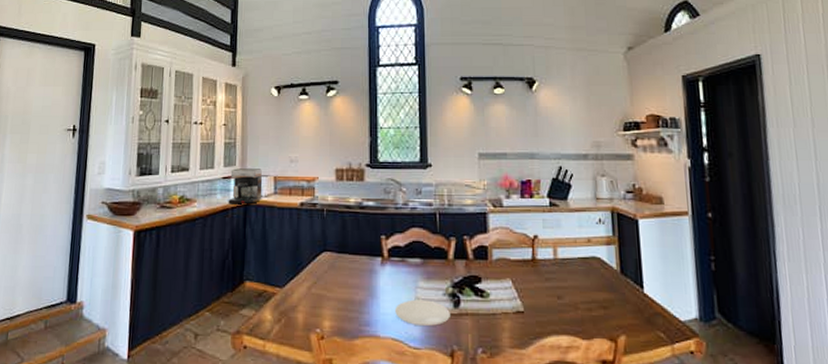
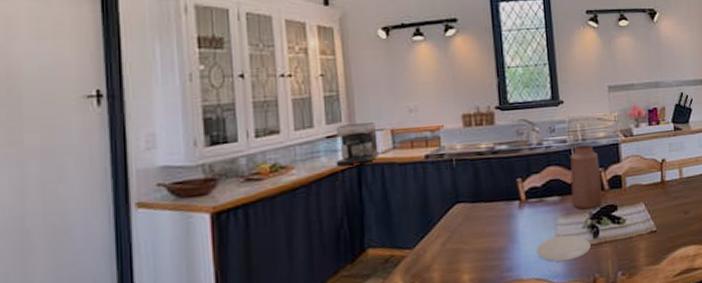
vase: none [434,210,466,277] -> present [570,145,603,210]

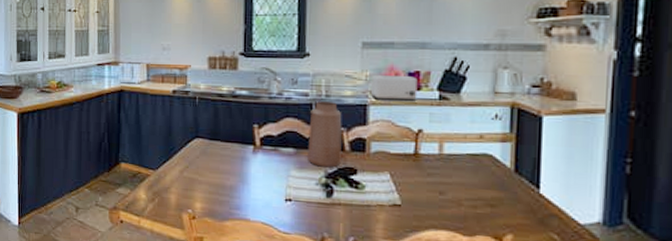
coffee maker: present [336,122,379,167] -> none [103,55,136,91]
plate: present [537,235,591,262] -> none [266,187,322,214]
toaster: none [619,112,658,138] -> present [371,75,418,101]

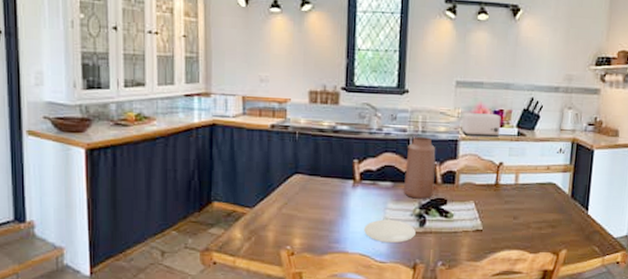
plate: none [266,187,322,214] -> present [364,219,416,244]

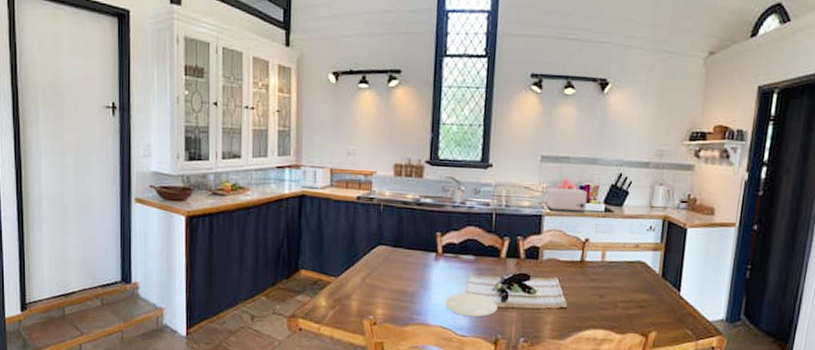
vase: present [404,137,436,199] -> none [486,211,519,274]

